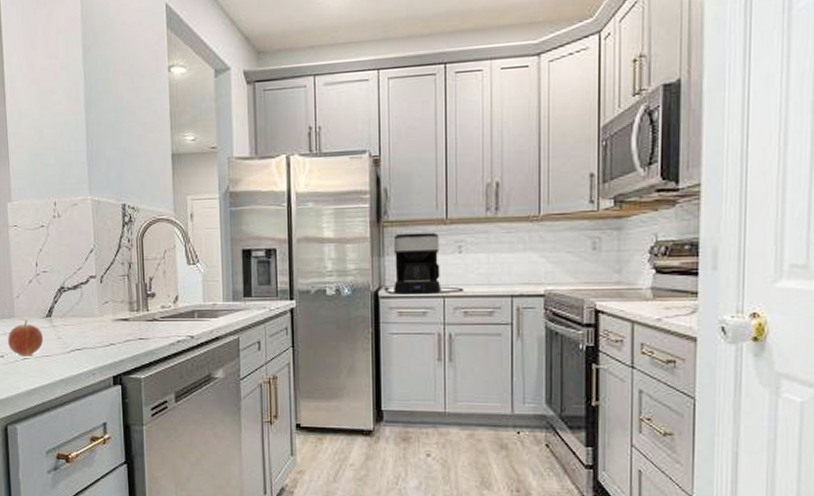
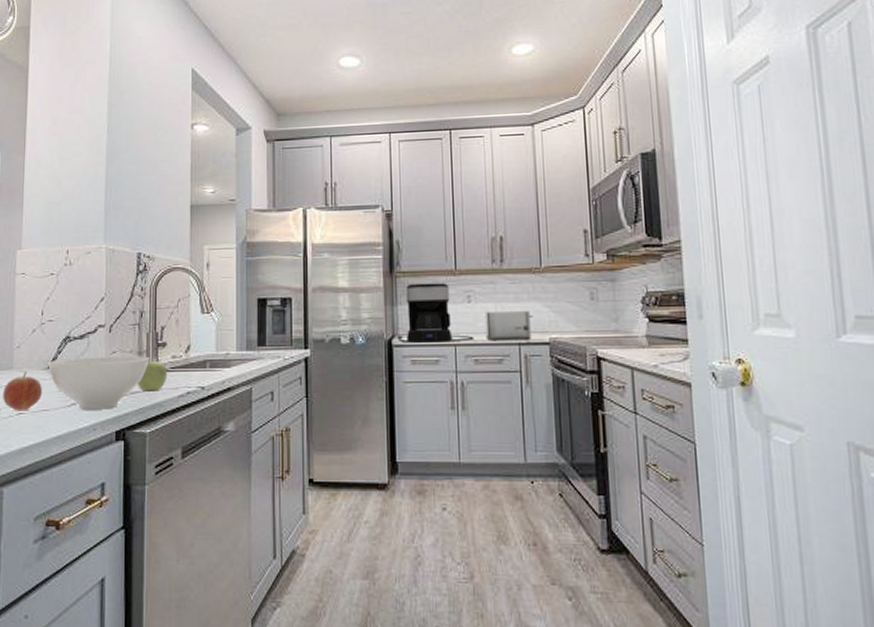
bowl: none [45,306,141,356] -> present [47,356,150,410]
fruit: none [130,310,158,340] -> present [137,360,168,391]
toaster: none [476,260,528,293] -> present [484,310,533,342]

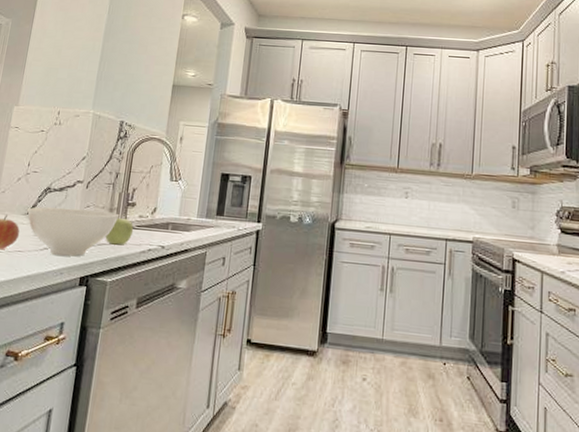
coffee maker: present [398,283,475,343] -> none [340,176,408,232]
toaster: present [484,310,533,342] -> none [417,207,461,238]

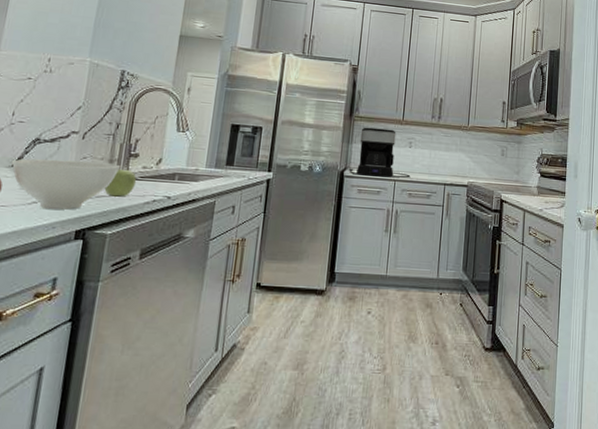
coffee maker: none [340,176,408,232] -> present [349,127,411,179]

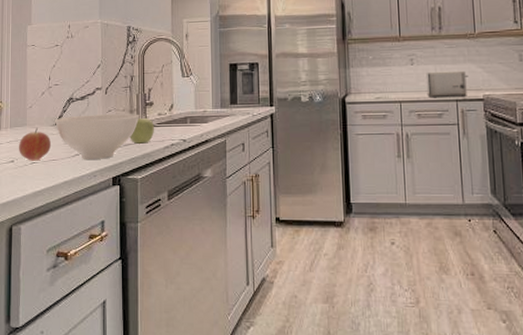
coffee maker: present [349,127,411,179] -> none [350,48,417,101]
toaster: none [419,155,458,183] -> present [426,70,469,99]

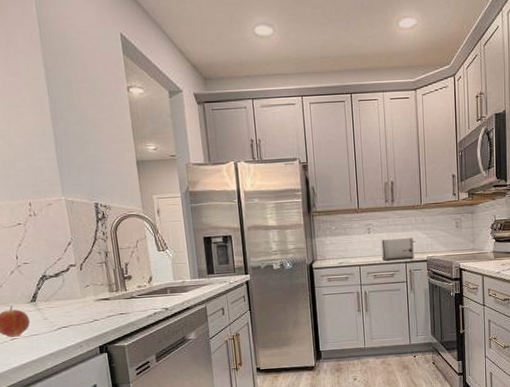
bowl: present [54,114,140,159] -> none [29,287,120,332]
fruit: present [130,117,155,144] -> none [111,290,136,315]

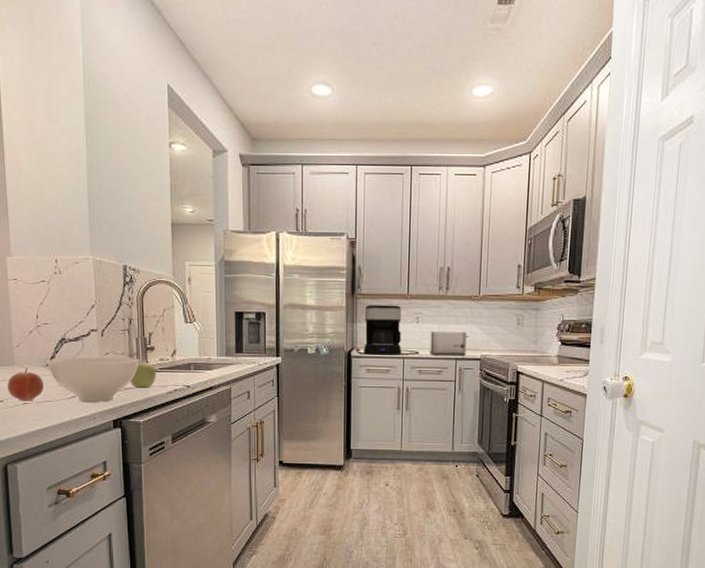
bowl: none [29,287,120,332] -> present [46,357,140,402]
fruit: none [111,290,136,315] -> present [130,362,157,388]
coffee maker: none [317,219,374,266] -> present [356,305,420,356]

